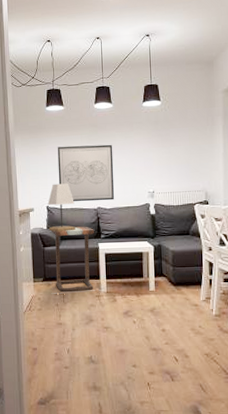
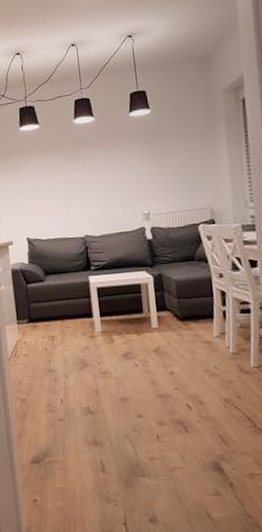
lamp: present [47,183,76,232] -> none [28,210,61,266]
side table: present [51,226,104,294] -> none [34,257,99,337]
wall art: present [57,144,115,202] -> none [34,163,104,231]

